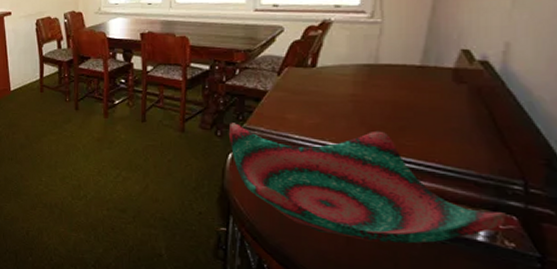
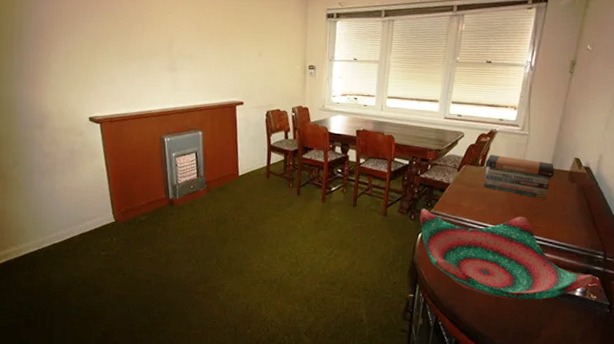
book stack: none [317,52,427,110] -> present [483,155,554,201]

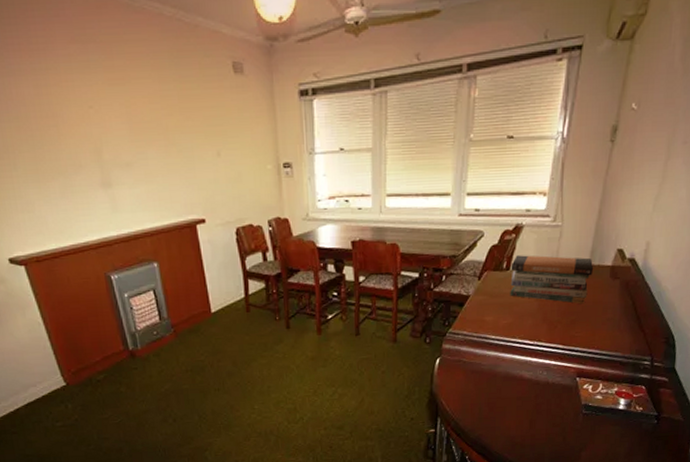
decorative bowl: present [419,208,593,300] -> none [436,325,638,422]

